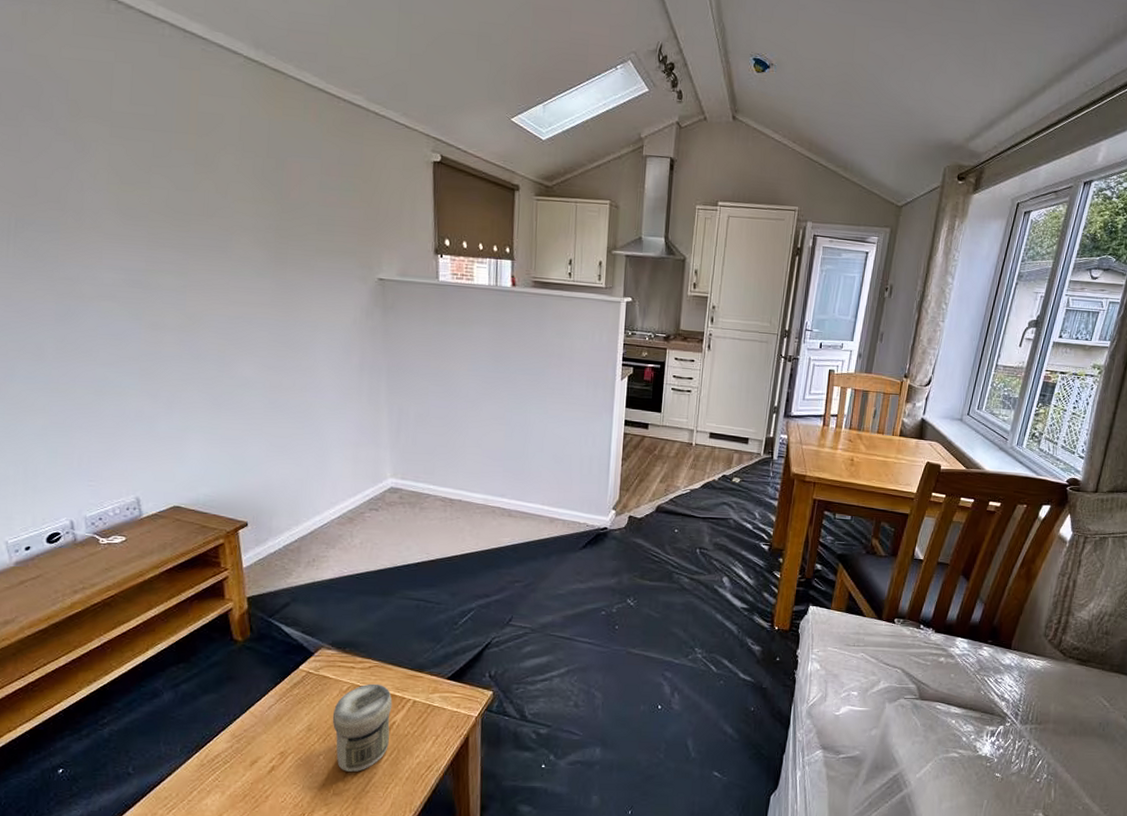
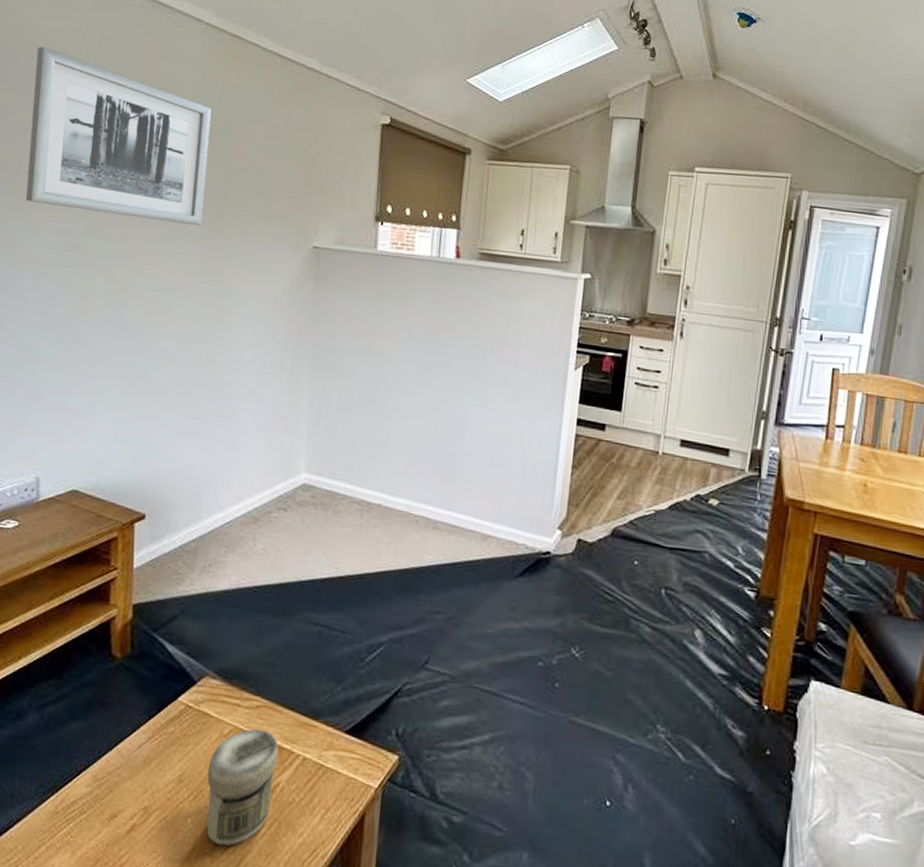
wall art: none [62,78,267,262] -> present [25,47,212,227]

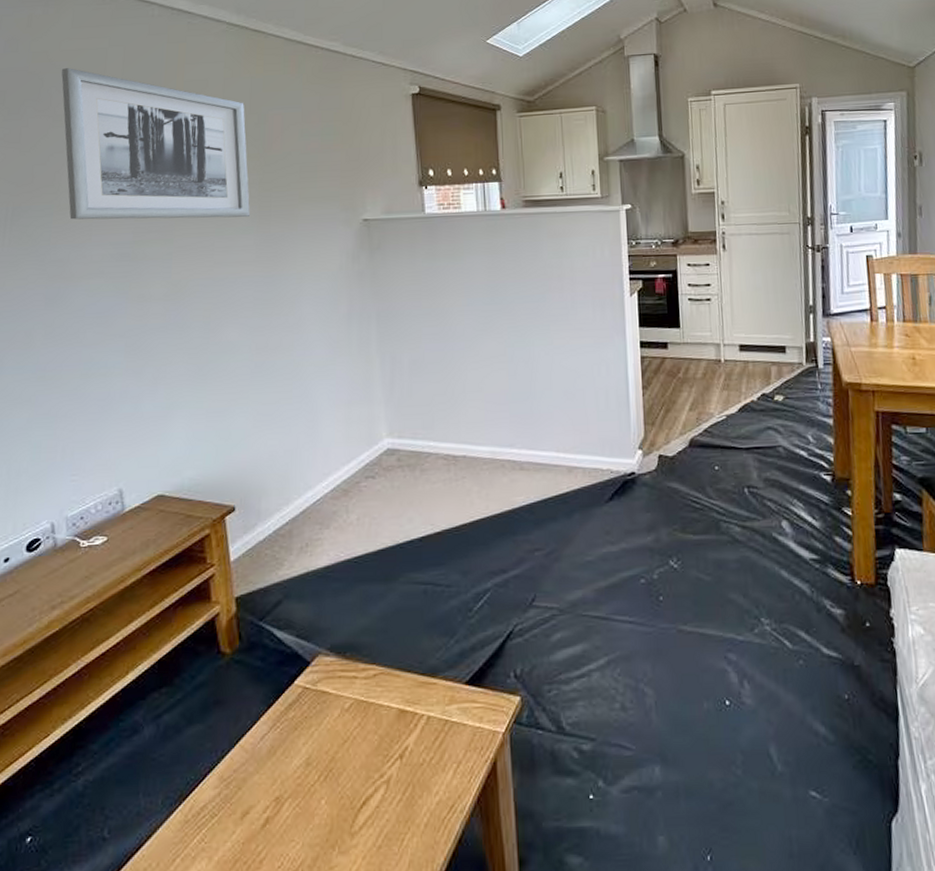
jar: present [206,728,279,846] -> none [334,696,403,820]

